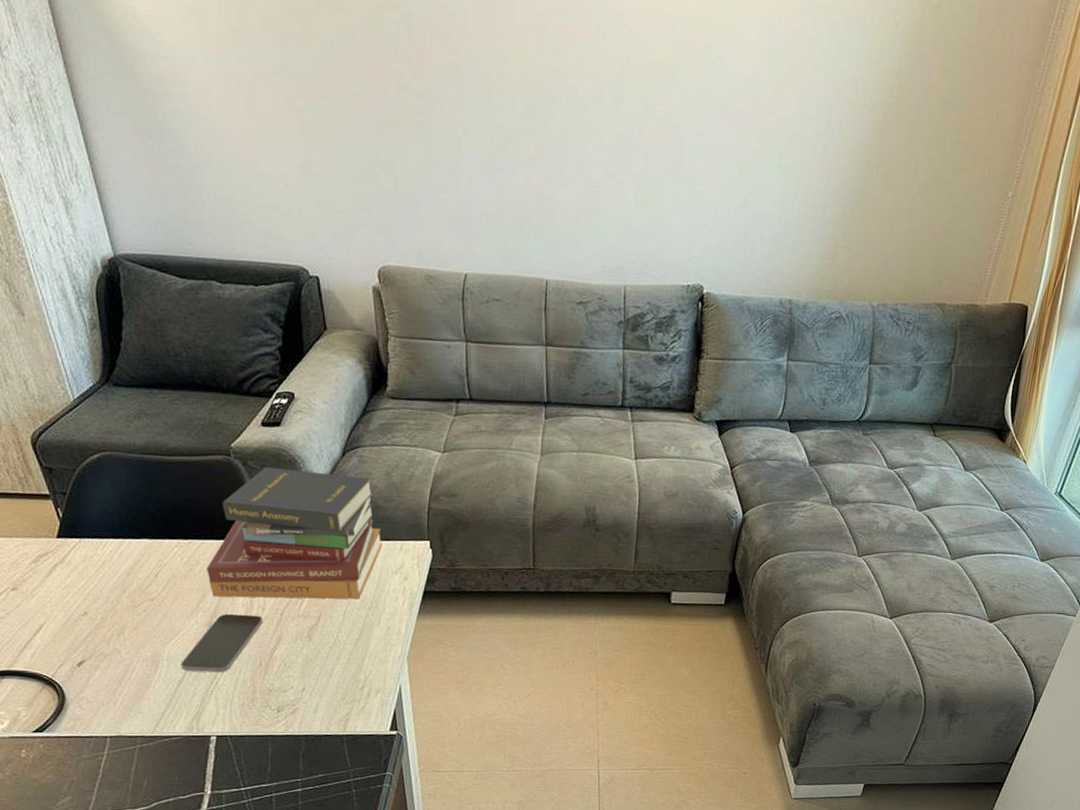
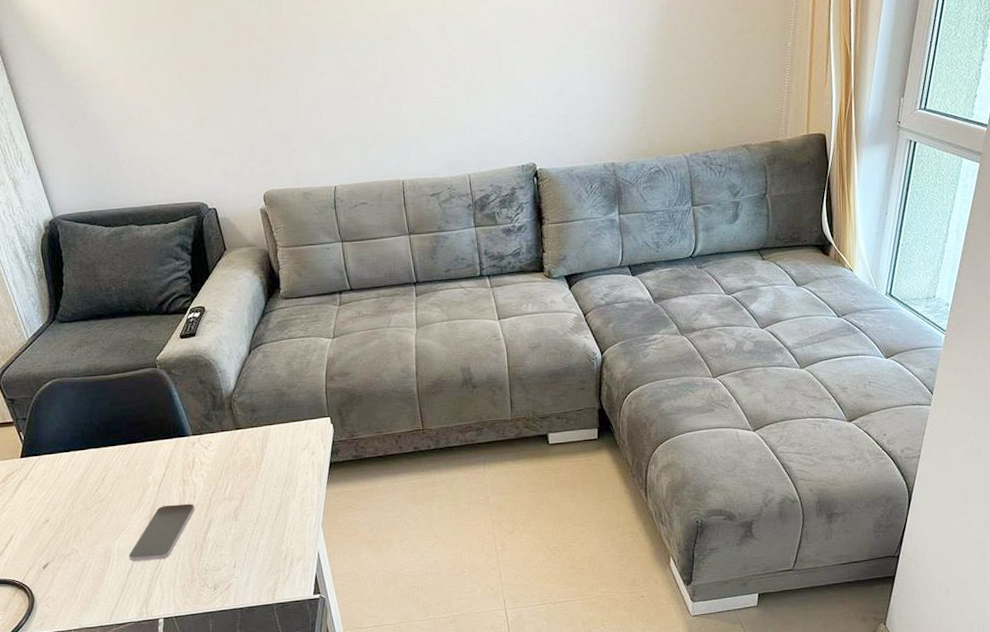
books: present [207,467,382,599] -> none [144,369,290,492]

